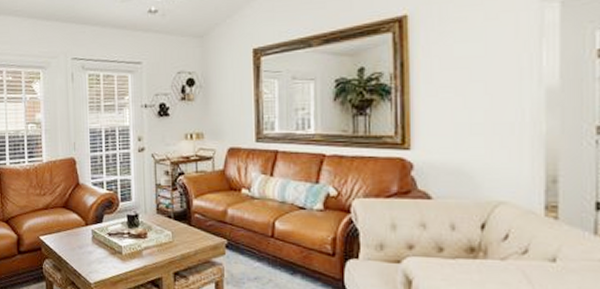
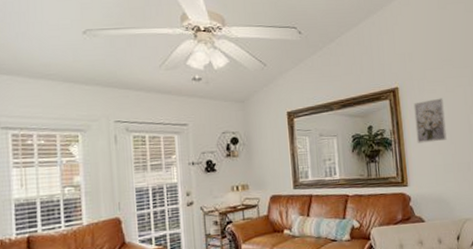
wall art: none [429,28,478,93] -> present [413,98,447,143]

